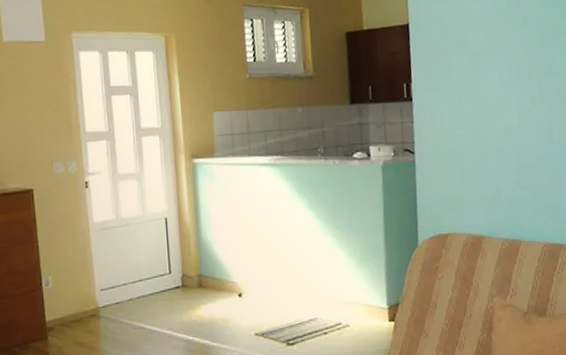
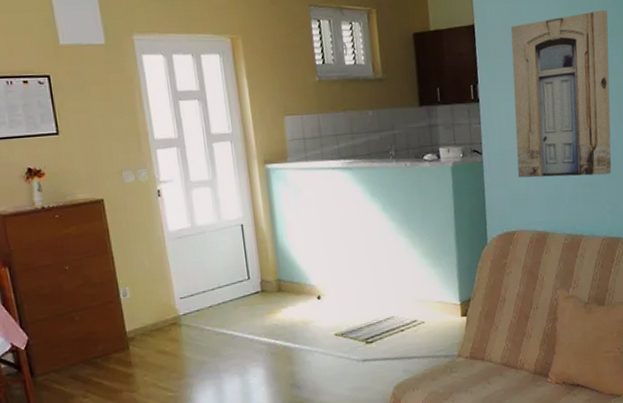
wall art: none [446,10,554,179] -> present [510,10,612,178]

